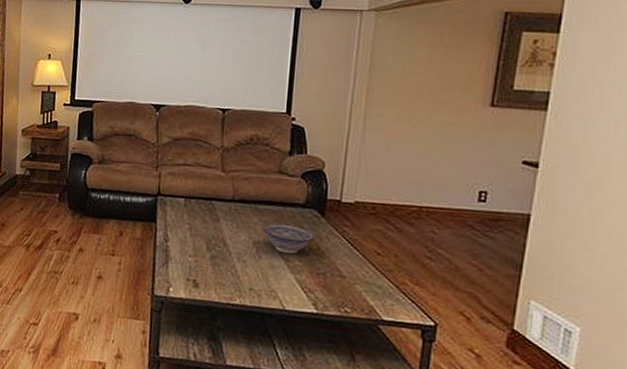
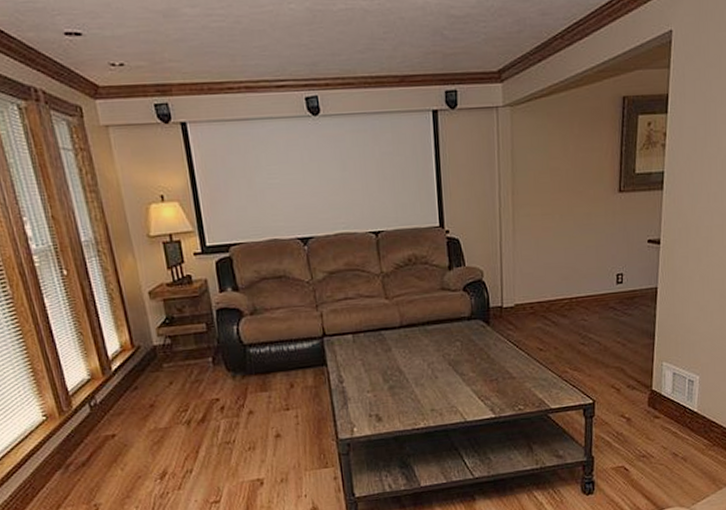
decorative bowl: present [263,223,314,254] -> none [435,340,483,368]

